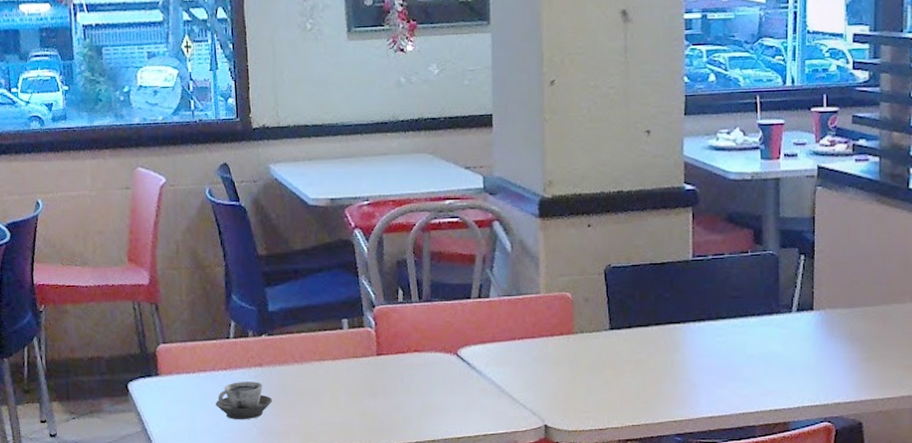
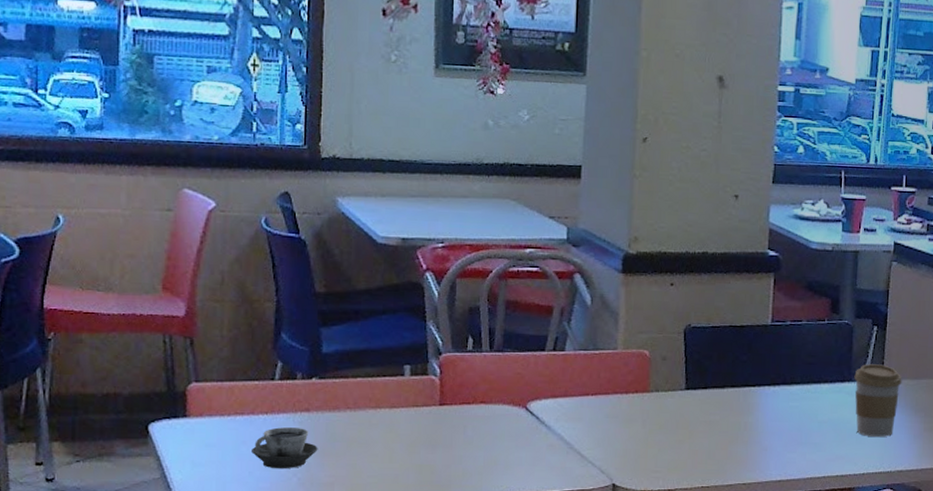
coffee cup: none [783,294,835,369] -> present [854,364,902,437]

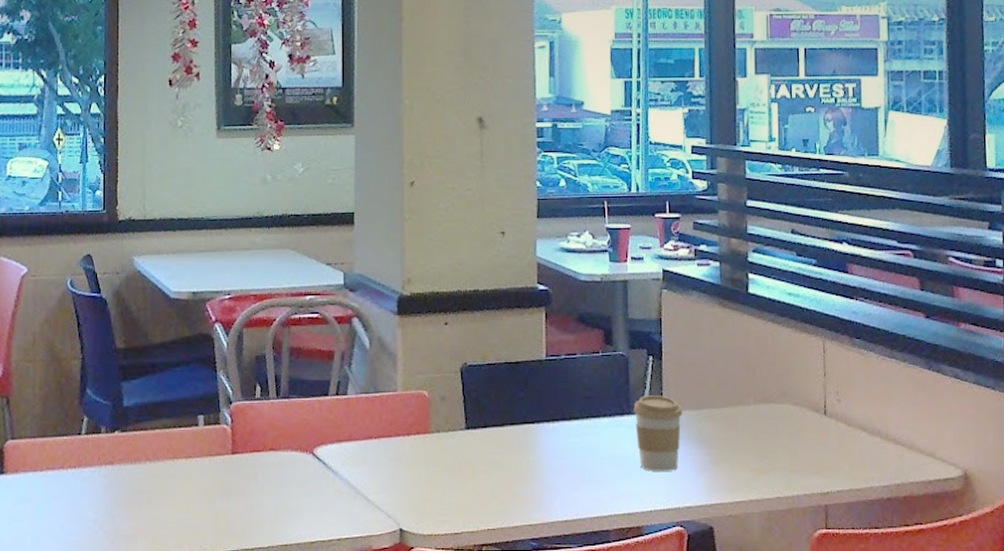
cup: present [252,427,318,469] -> none [62,481,122,523]

